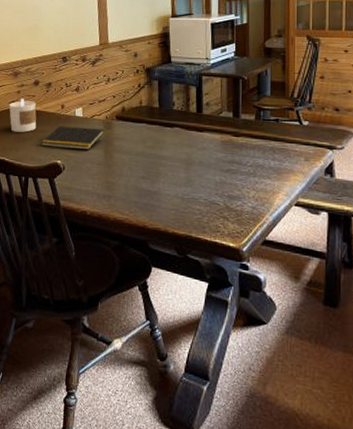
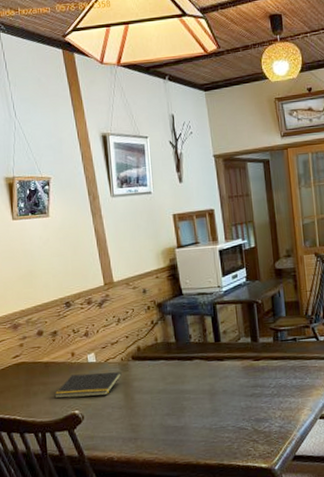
candle: present [9,98,37,133] -> none [12,351,47,388]

